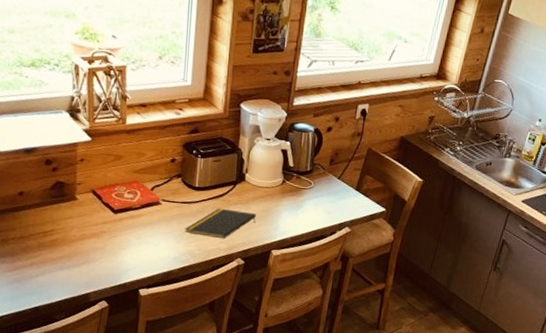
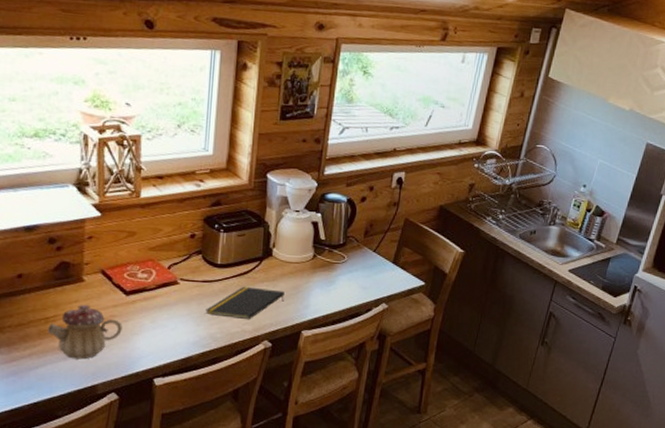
teapot: none [46,220,111,270] -> present [48,304,122,360]

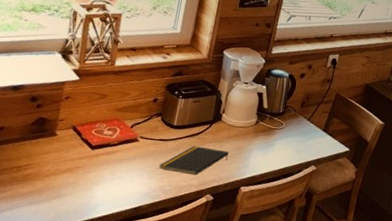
teapot: present [48,304,122,360] -> none [18,155,85,205]

